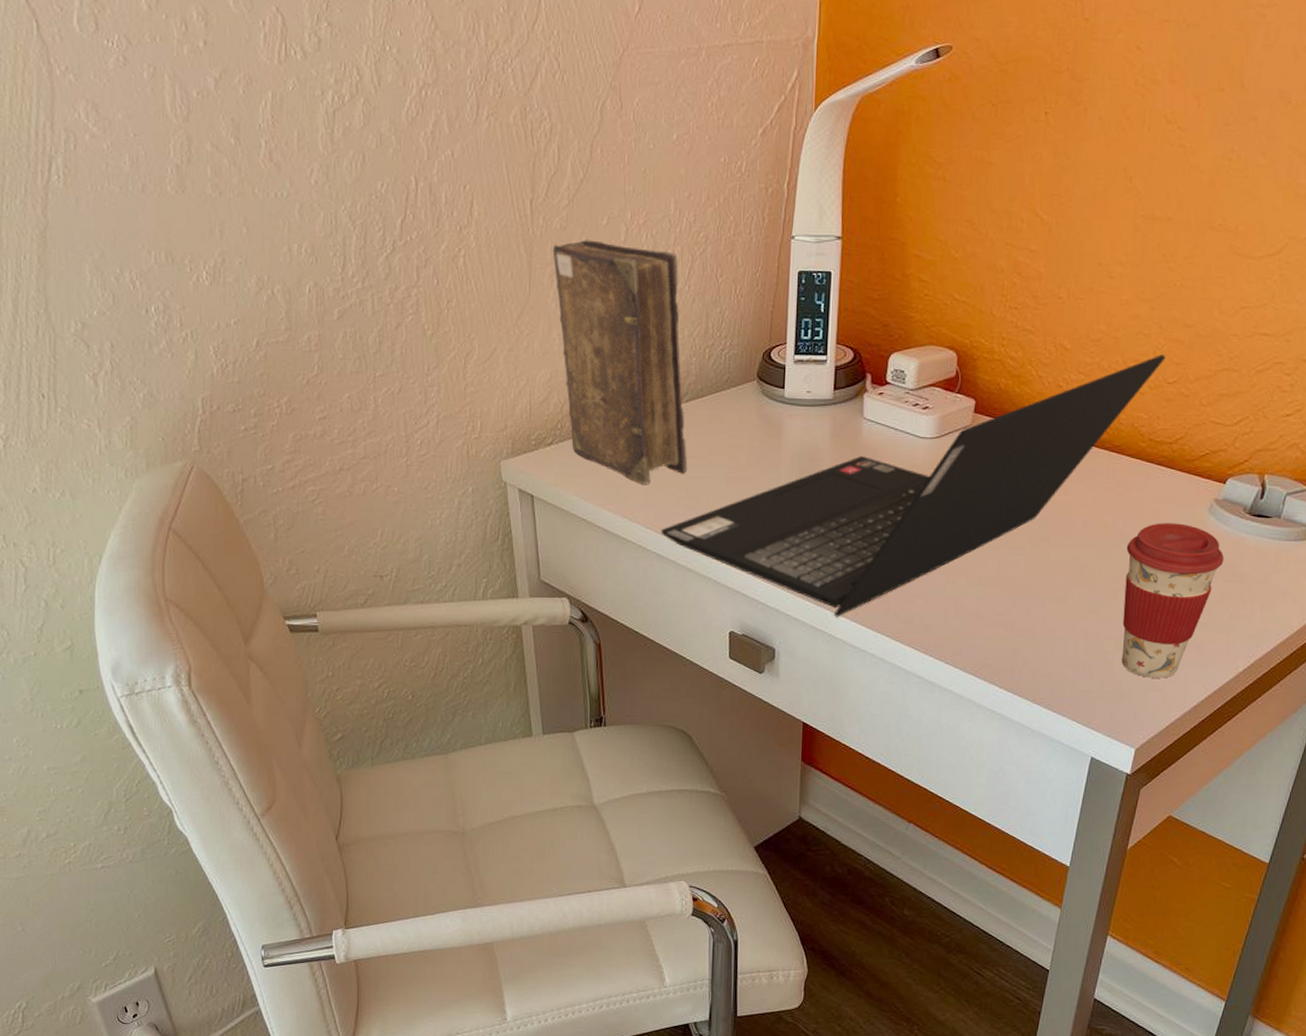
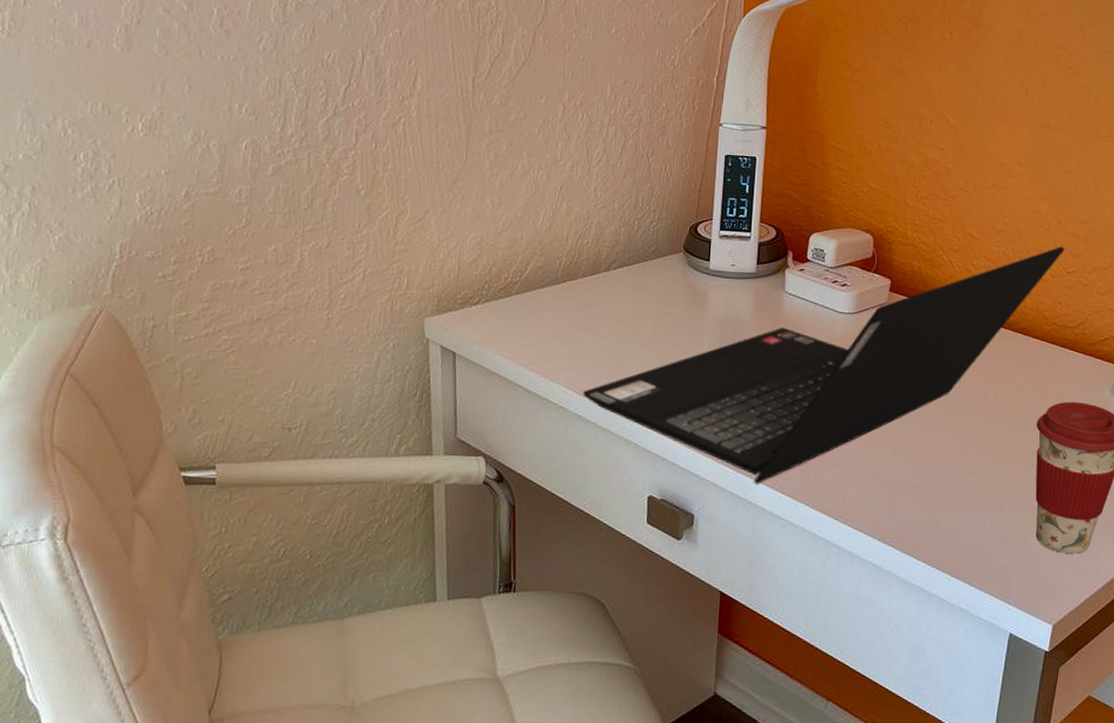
book: present [552,240,688,484] -> none [491,116,613,347]

